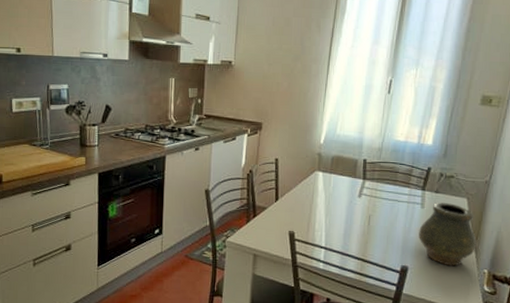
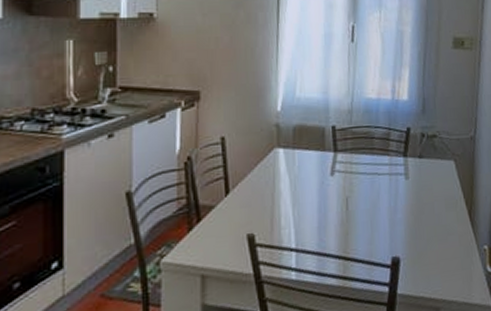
vase: present [419,202,477,267] -> none [406,168,472,248]

